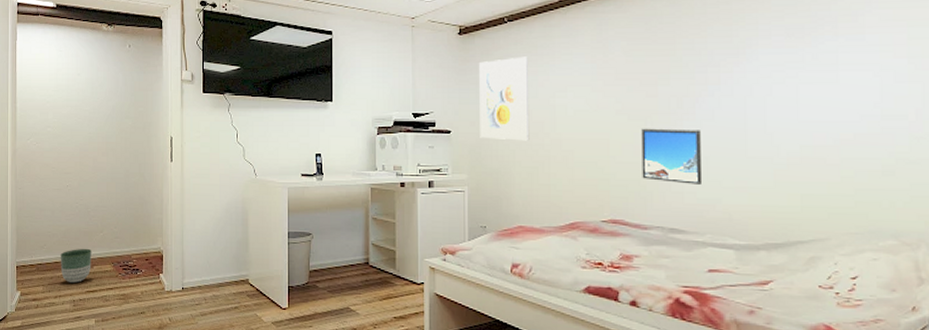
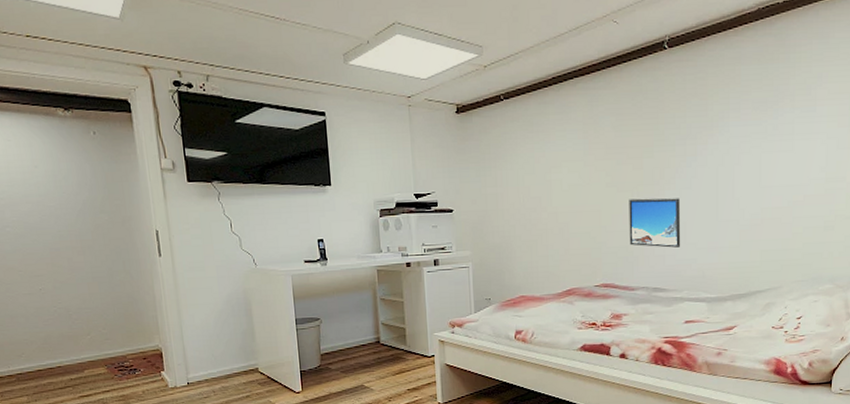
planter: present [60,248,92,284] -> none [43,352,82,390]
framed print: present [479,56,530,141] -> none [478,134,528,216]

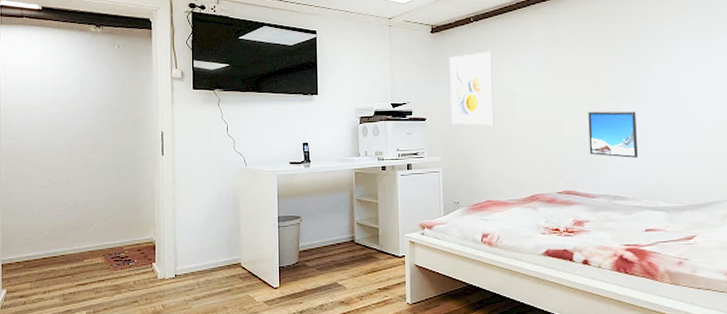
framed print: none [478,134,528,216] -> present [450,51,495,126]

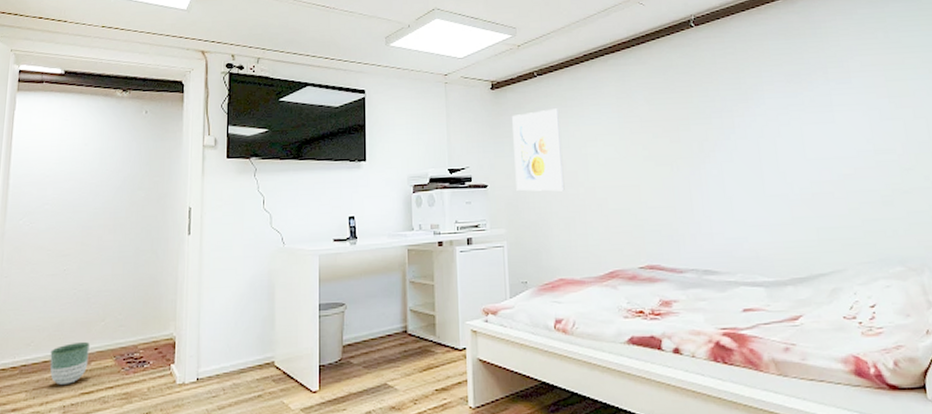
planter: none [49,242,82,278] -> present [49,341,90,386]
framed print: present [588,111,638,158] -> none [668,171,728,225]

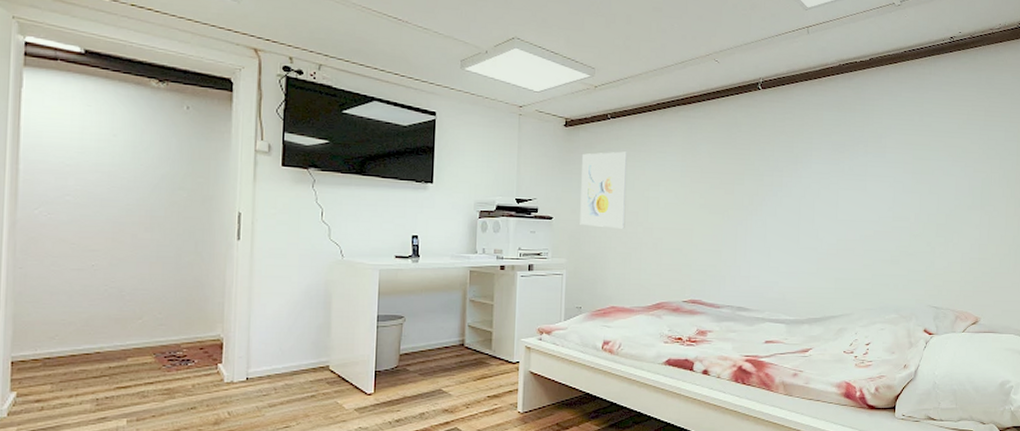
planter: present [49,341,90,386] -> none [78,337,125,380]

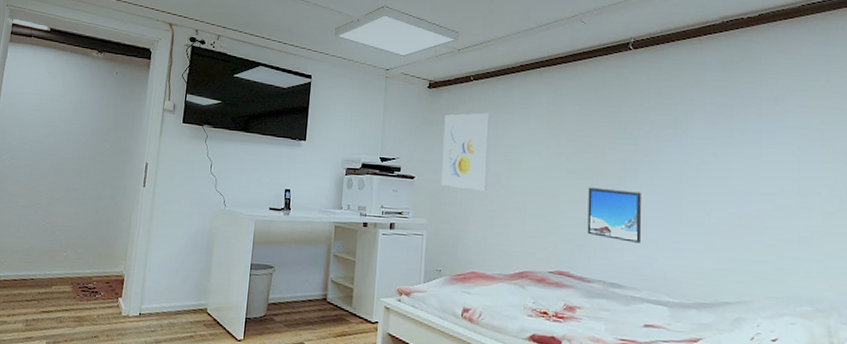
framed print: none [718,221,766,270] -> present [587,187,641,243]

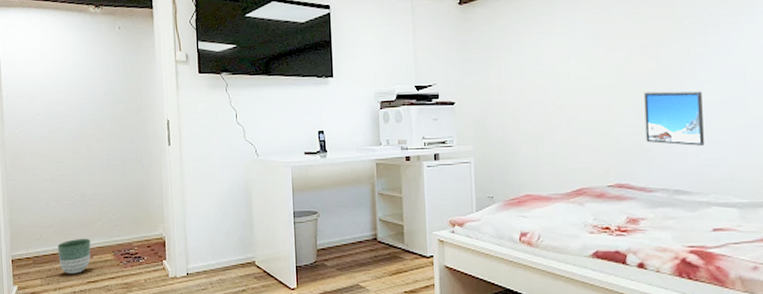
planter: none [18,267,52,303] -> present [57,238,91,275]
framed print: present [441,113,489,191] -> none [481,24,534,110]

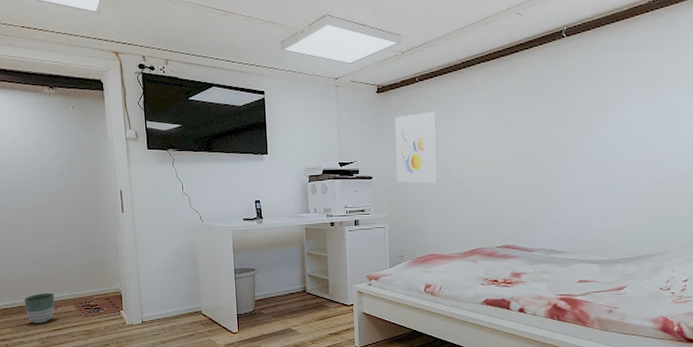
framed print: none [481,24,534,110] -> present [395,111,439,184]
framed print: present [644,91,704,146] -> none [529,169,575,214]

